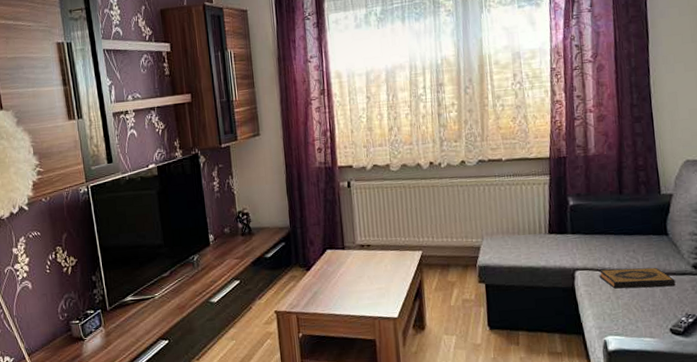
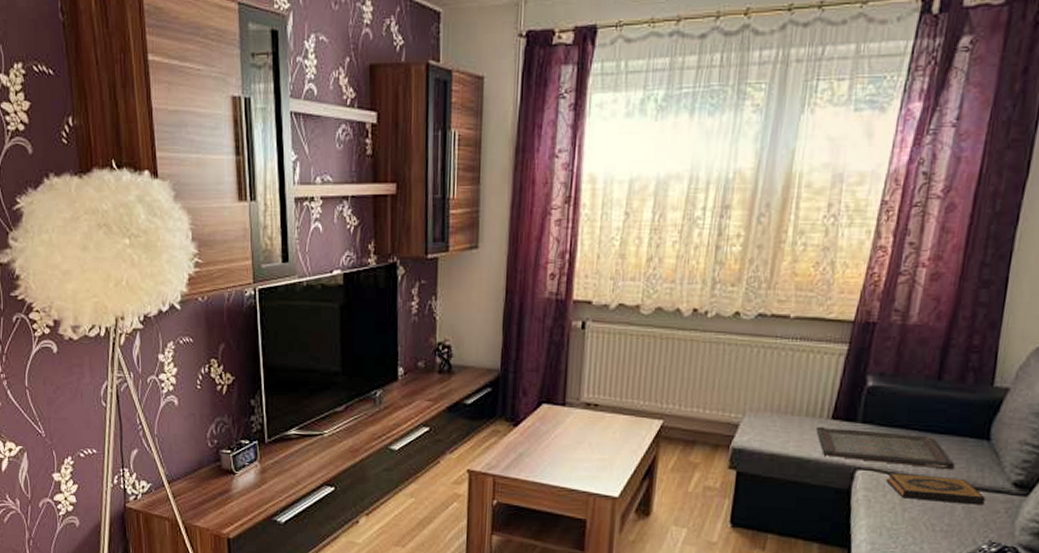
serving tray: none [539,238,648,264] -> present [816,426,956,470]

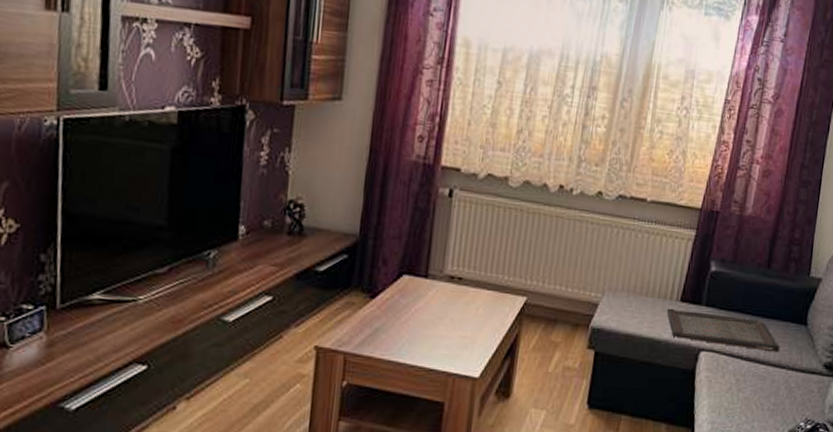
hardback book: present [886,473,985,506] -> none [725,355,803,386]

